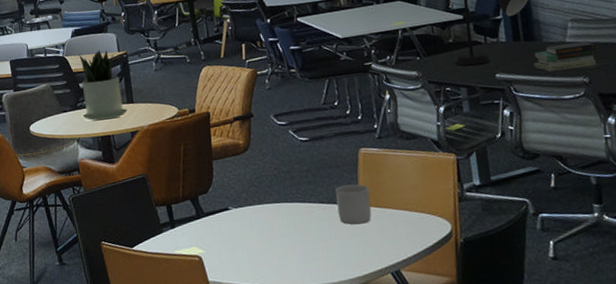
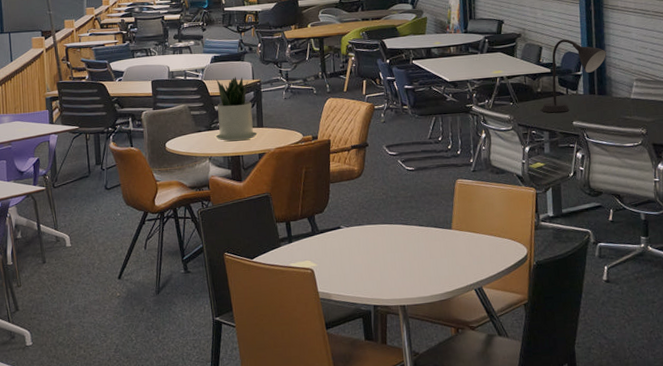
mug: present [334,184,372,225] -> none [433,210,463,246]
books: present [533,41,598,72] -> none [604,98,655,123]

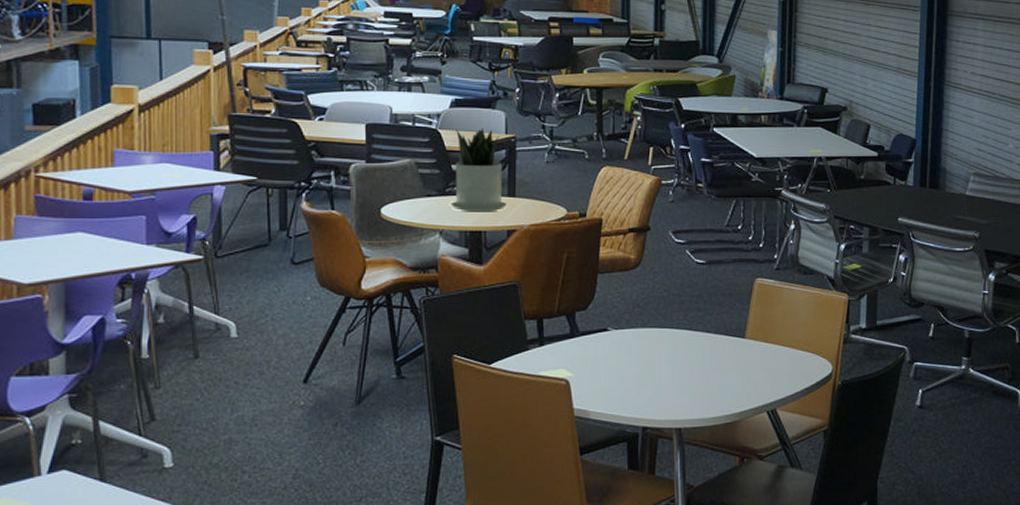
desk lamp: present [540,39,606,113] -> none [861,118,943,206]

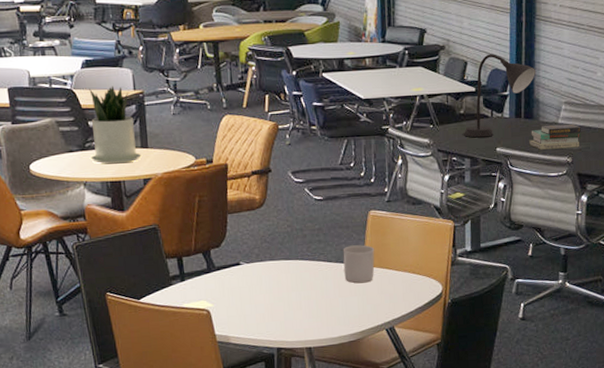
mug: none [724,315,760,358] -> present [343,245,375,284]
desk lamp: none [861,118,943,206] -> present [462,54,535,138]
books: none [934,196,991,222] -> present [529,123,582,150]

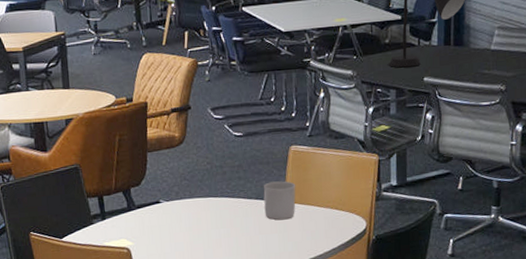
planter: present [89,85,141,164] -> none [13,28,63,106]
books: present [529,123,582,150] -> none [459,49,517,78]

